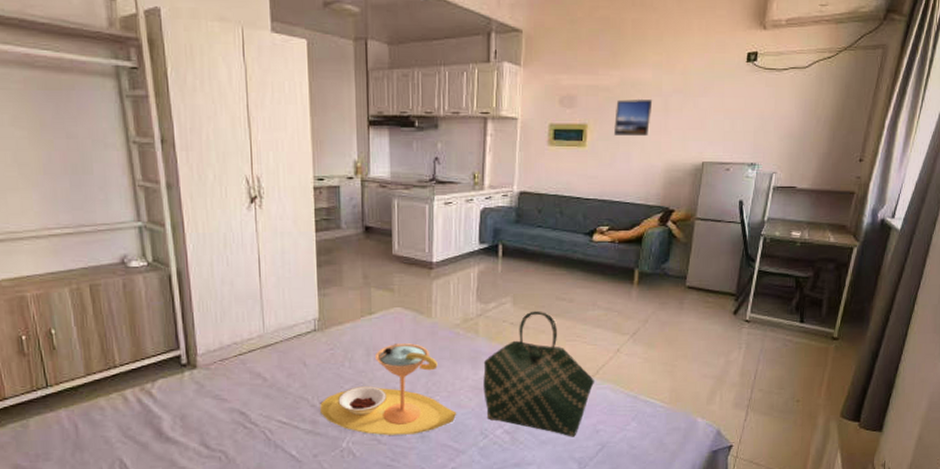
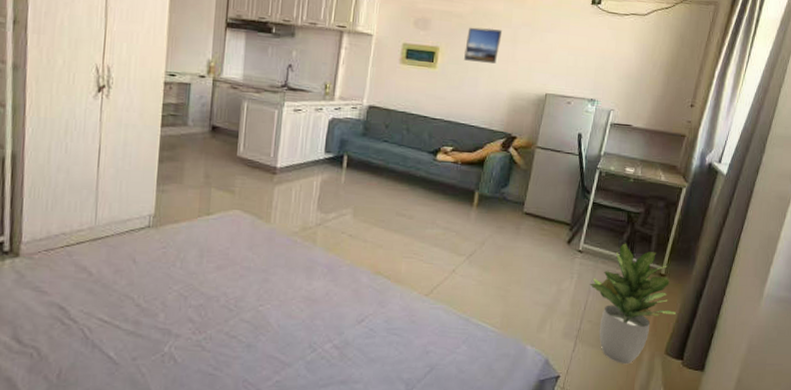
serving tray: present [320,343,457,436] -> none [145,247,287,343]
tote bag: present [483,311,595,437] -> none [316,224,429,357]
potted plant: none [759,309,851,430] -> present [590,243,676,365]

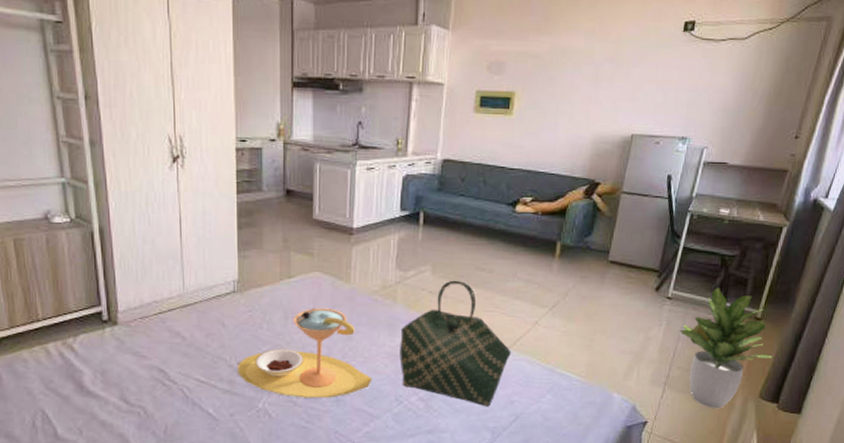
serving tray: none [145,247,287,343] -> present [238,308,373,398]
tote bag: none [316,224,429,357] -> present [400,280,512,407]
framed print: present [464,27,503,65] -> none [542,66,584,107]

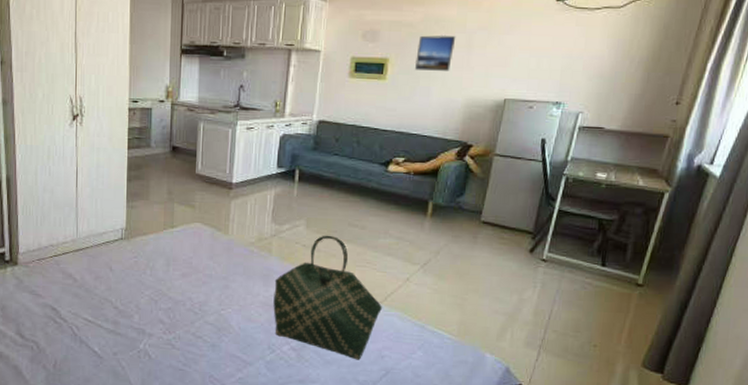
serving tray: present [238,308,373,398] -> none [122,257,247,343]
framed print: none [542,66,584,107] -> present [415,34,456,72]
potted plant: present [679,288,772,409] -> none [555,252,655,376]

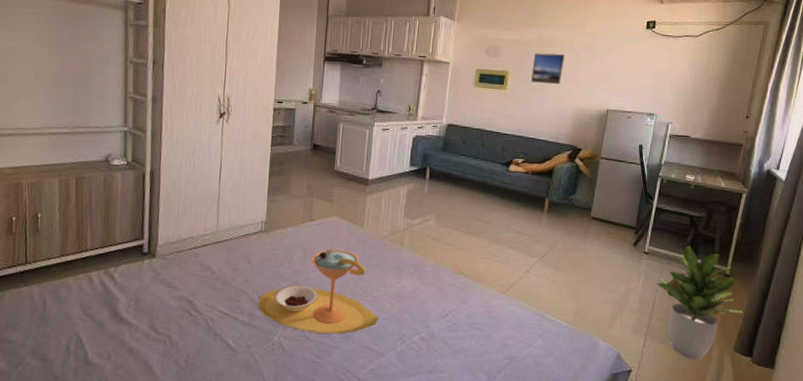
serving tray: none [122,257,247,343] -> present [258,249,380,334]
tote bag: present [273,235,383,360] -> none [404,229,506,349]
potted plant: none [555,252,655,376] -> present [657,245,743,361]

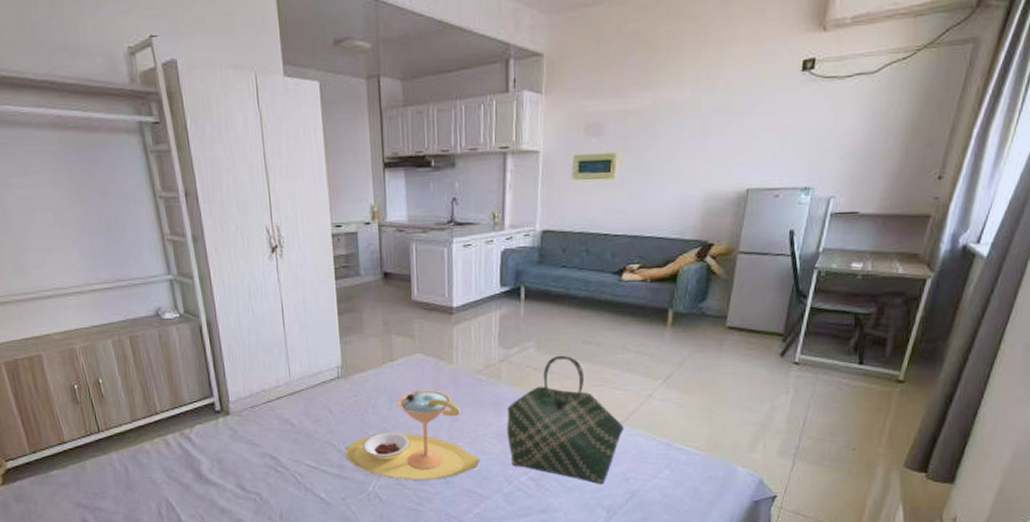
tote bag: none [404,229,506,349] -> present [506,355,625,485]
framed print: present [531,53,565,85] -> none [646,121,690,164]
potted plant: present [657,245,743,361] -> none [809,349,918,481]

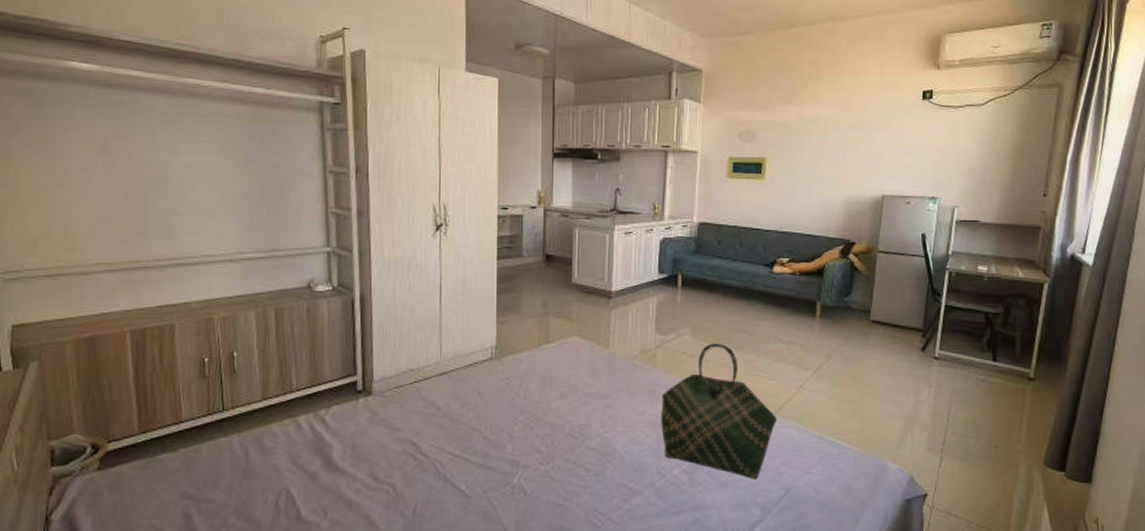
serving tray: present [346,390,481,481] -> none [493,374,633,472]

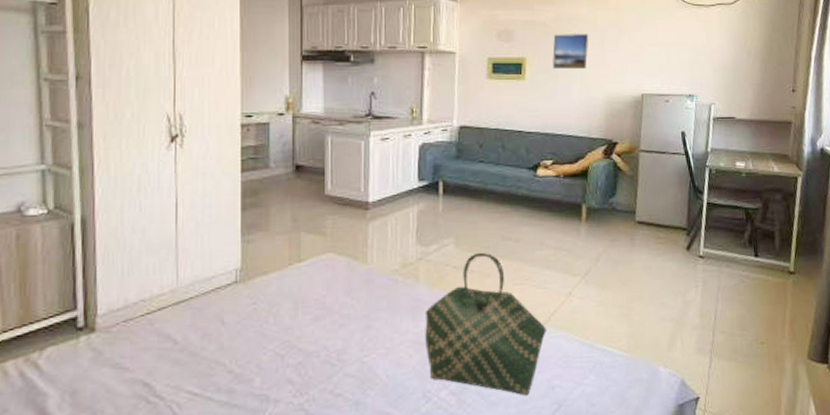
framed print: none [793,133,831,170] -> present [552,33,589,70]

